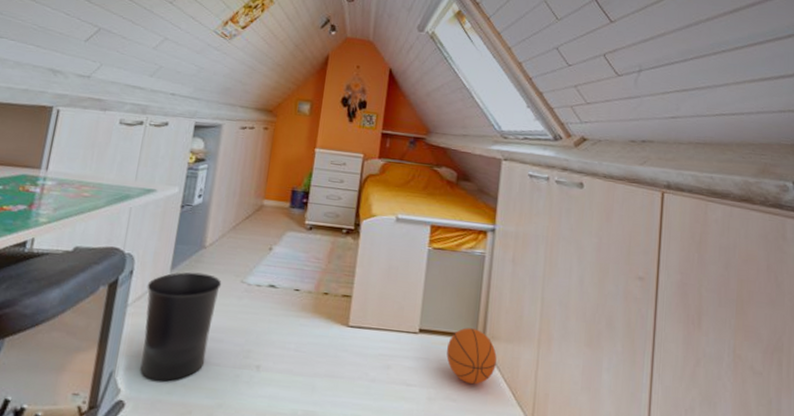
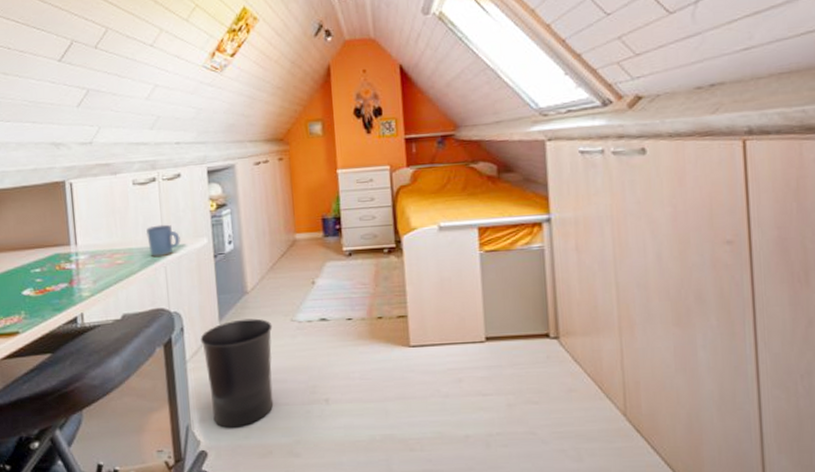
mug: none [119,166,153,197] -> present [146,224,180,257]
basketball: present [446,327,497,385] -> none [519,327,576,385]

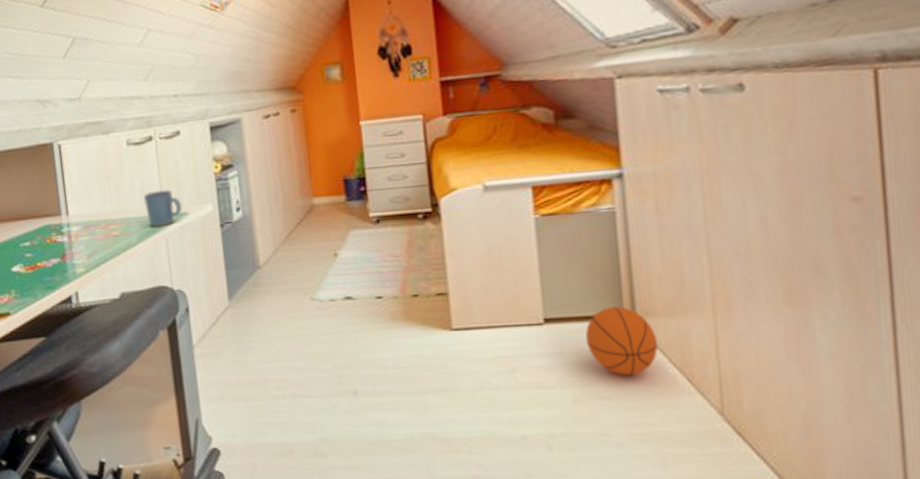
waste bin: present [200,318,274,428] -> none [208,297,294,423]
basketball: none [519,327,576,385] -> present [586,306,658,376]

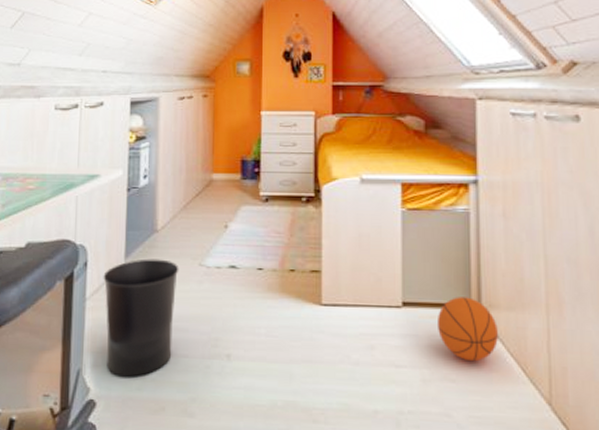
mug: present [143,189,182,227] -> none [61,152,95,185]
waste bin: none [208,297,294,423] -> present [103,258,179,377]

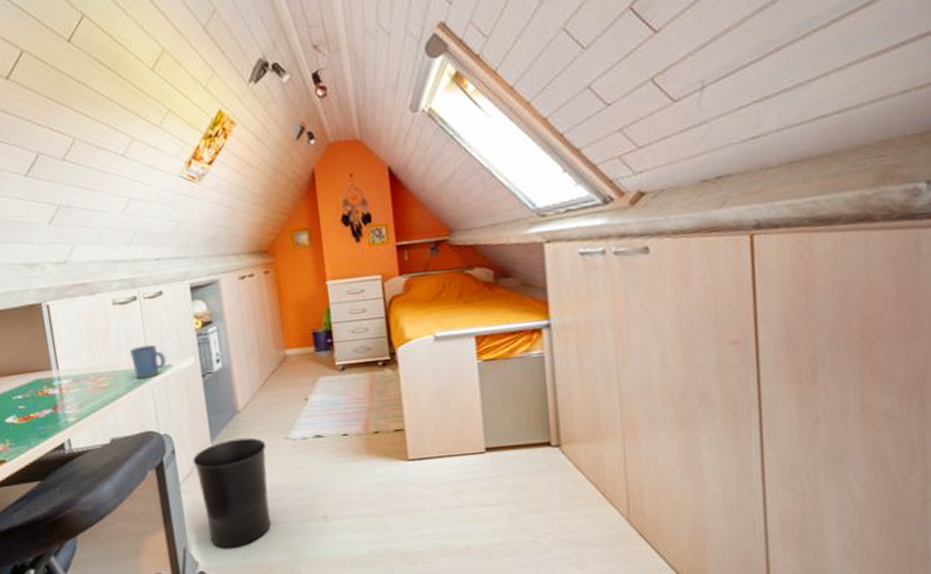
mug: none [61,152,95,185] -> present [129,344,166,378]
basketball: present [438,297,498,362] -> none [520,435,578,493]

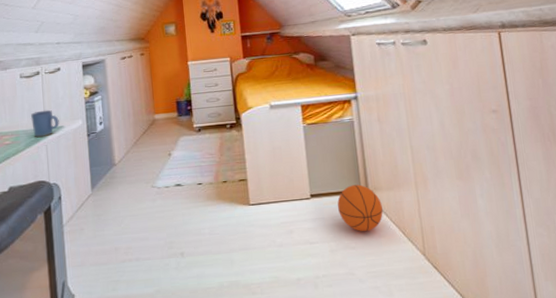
waste bin: present [192,437,271,548] -> none [75,186,138,282]
basketball: none [520,435,578,493] -> present [337,184,383,232]

